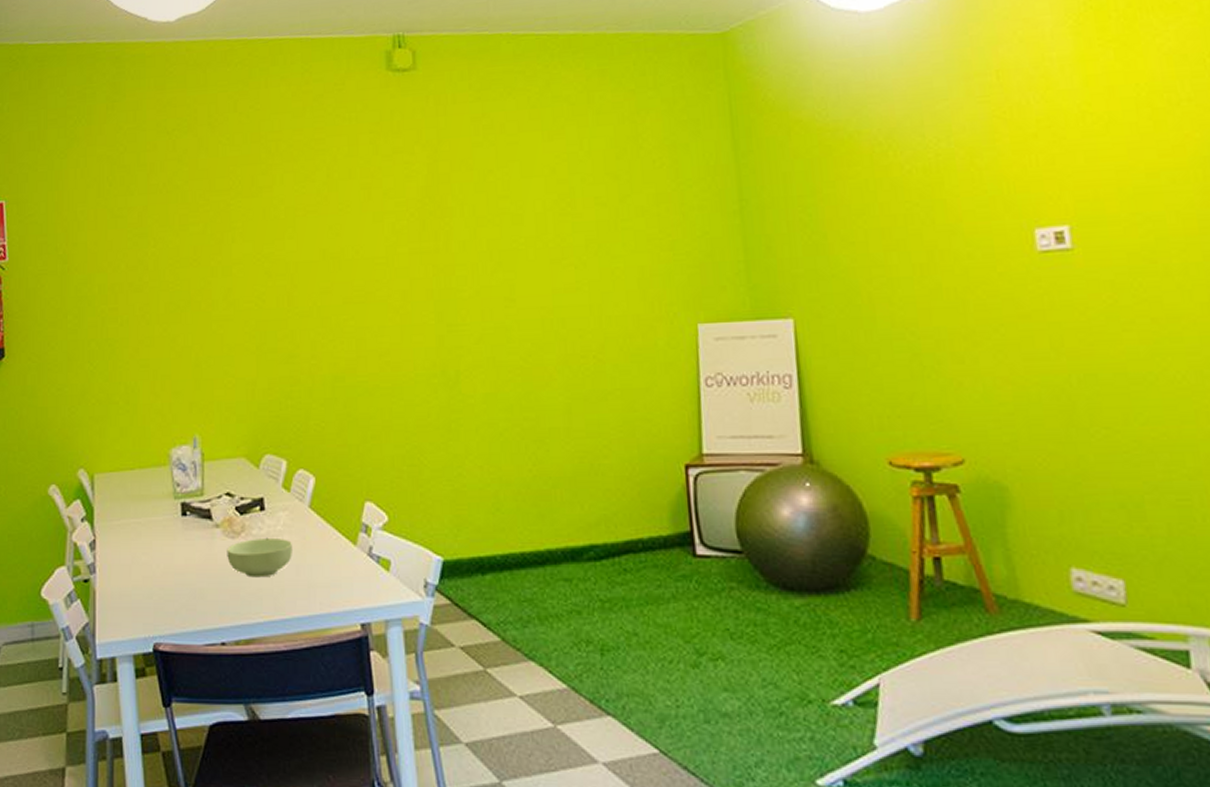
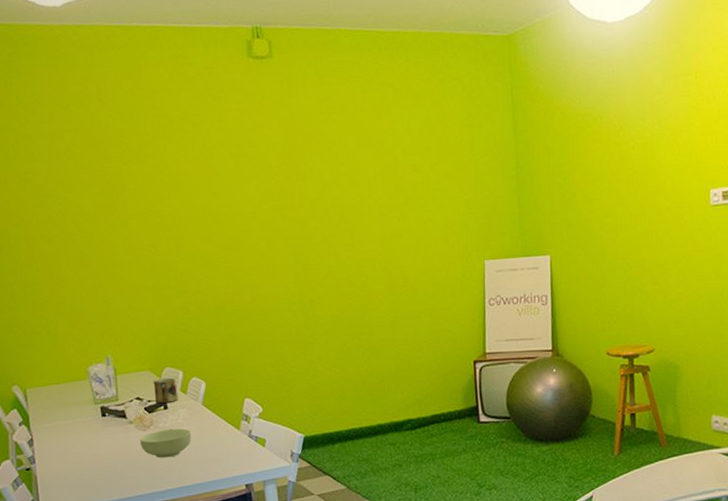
mug: none [248,469,279,503] -> present [153,378,179,404]

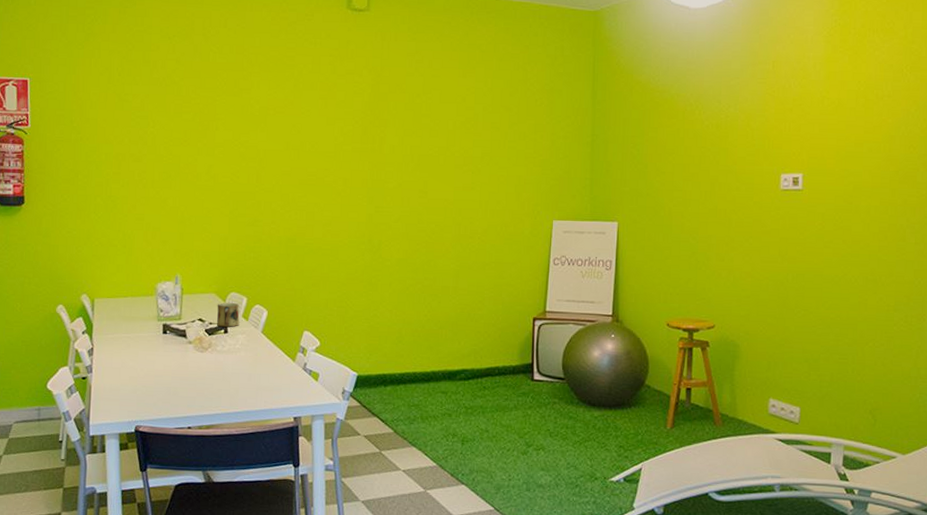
cereal bowl: present [140,428,191,458] -> none [196,353,247,382]

